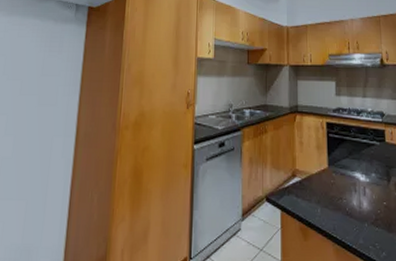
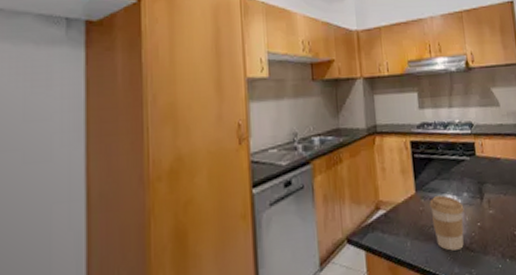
coffee cup: none [340,173,372,223] -> present [429,195,464,251]

